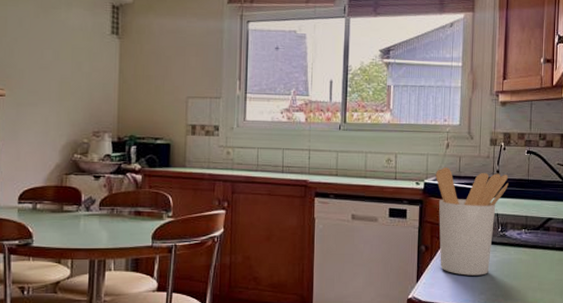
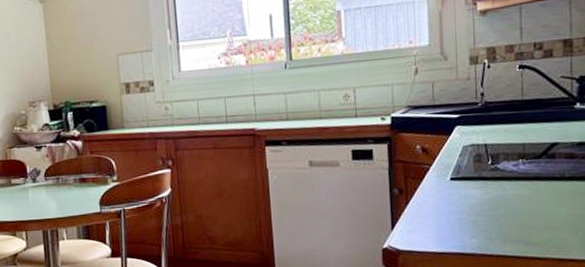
utensil holder: present [436,168,509,276] -> none [404,97,497,218]

